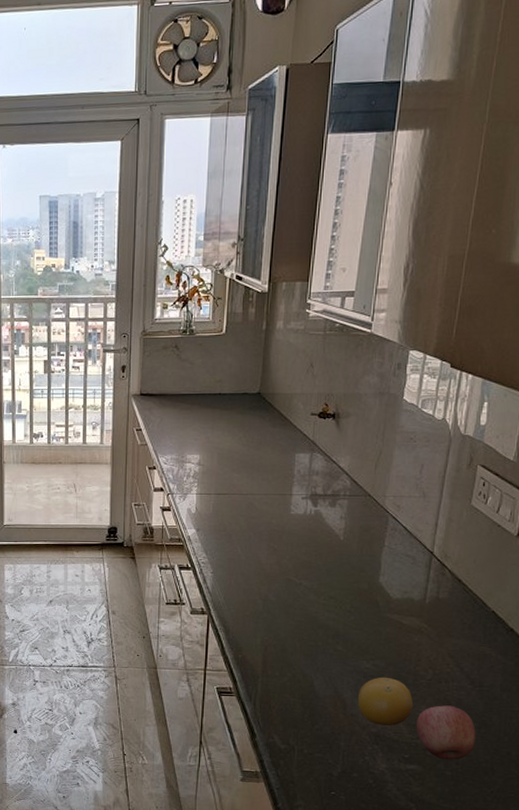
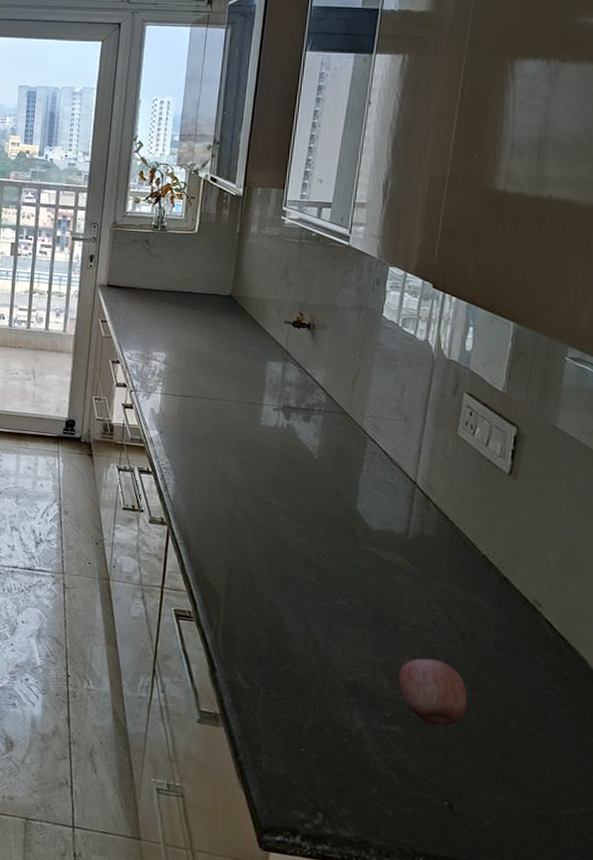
fruit: present [358,677,413,726] -> none [332,617,395,677]

